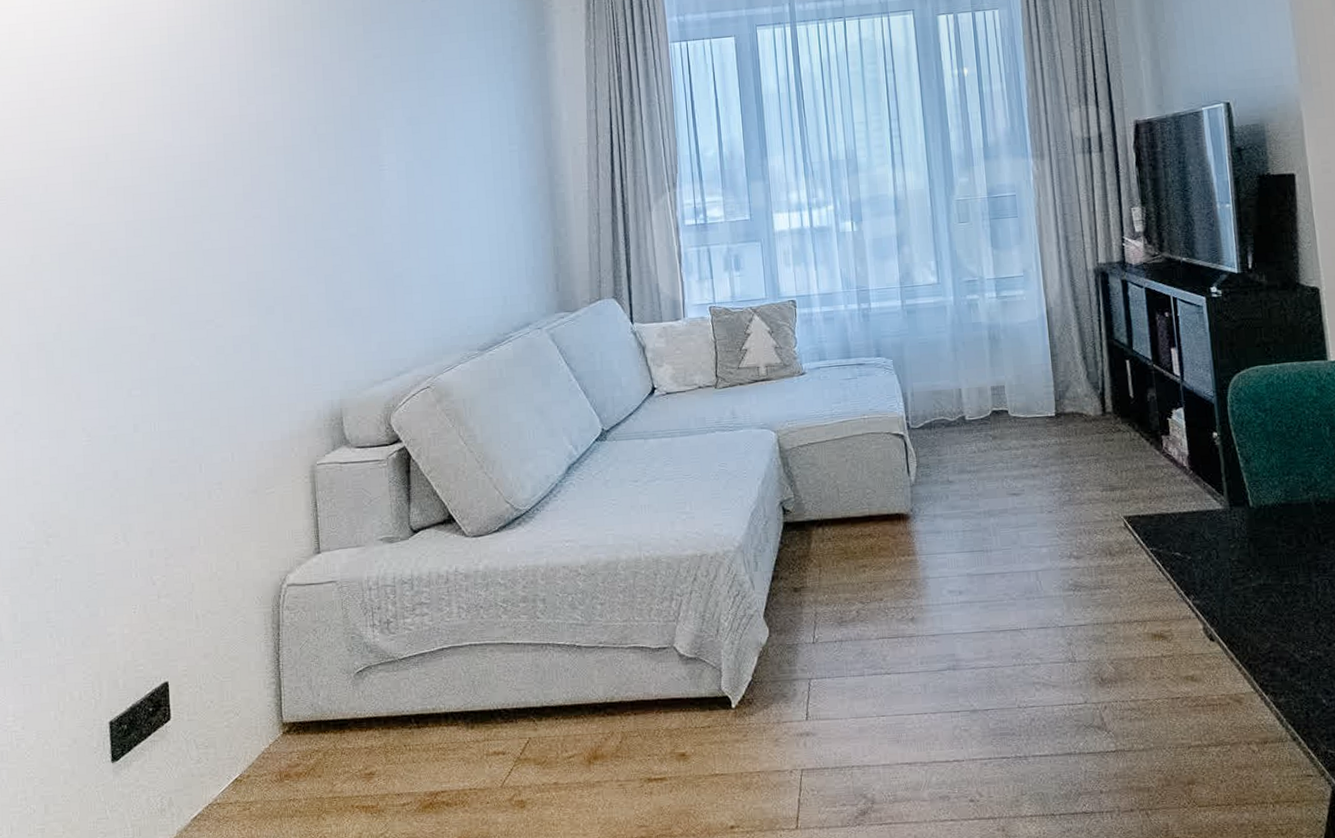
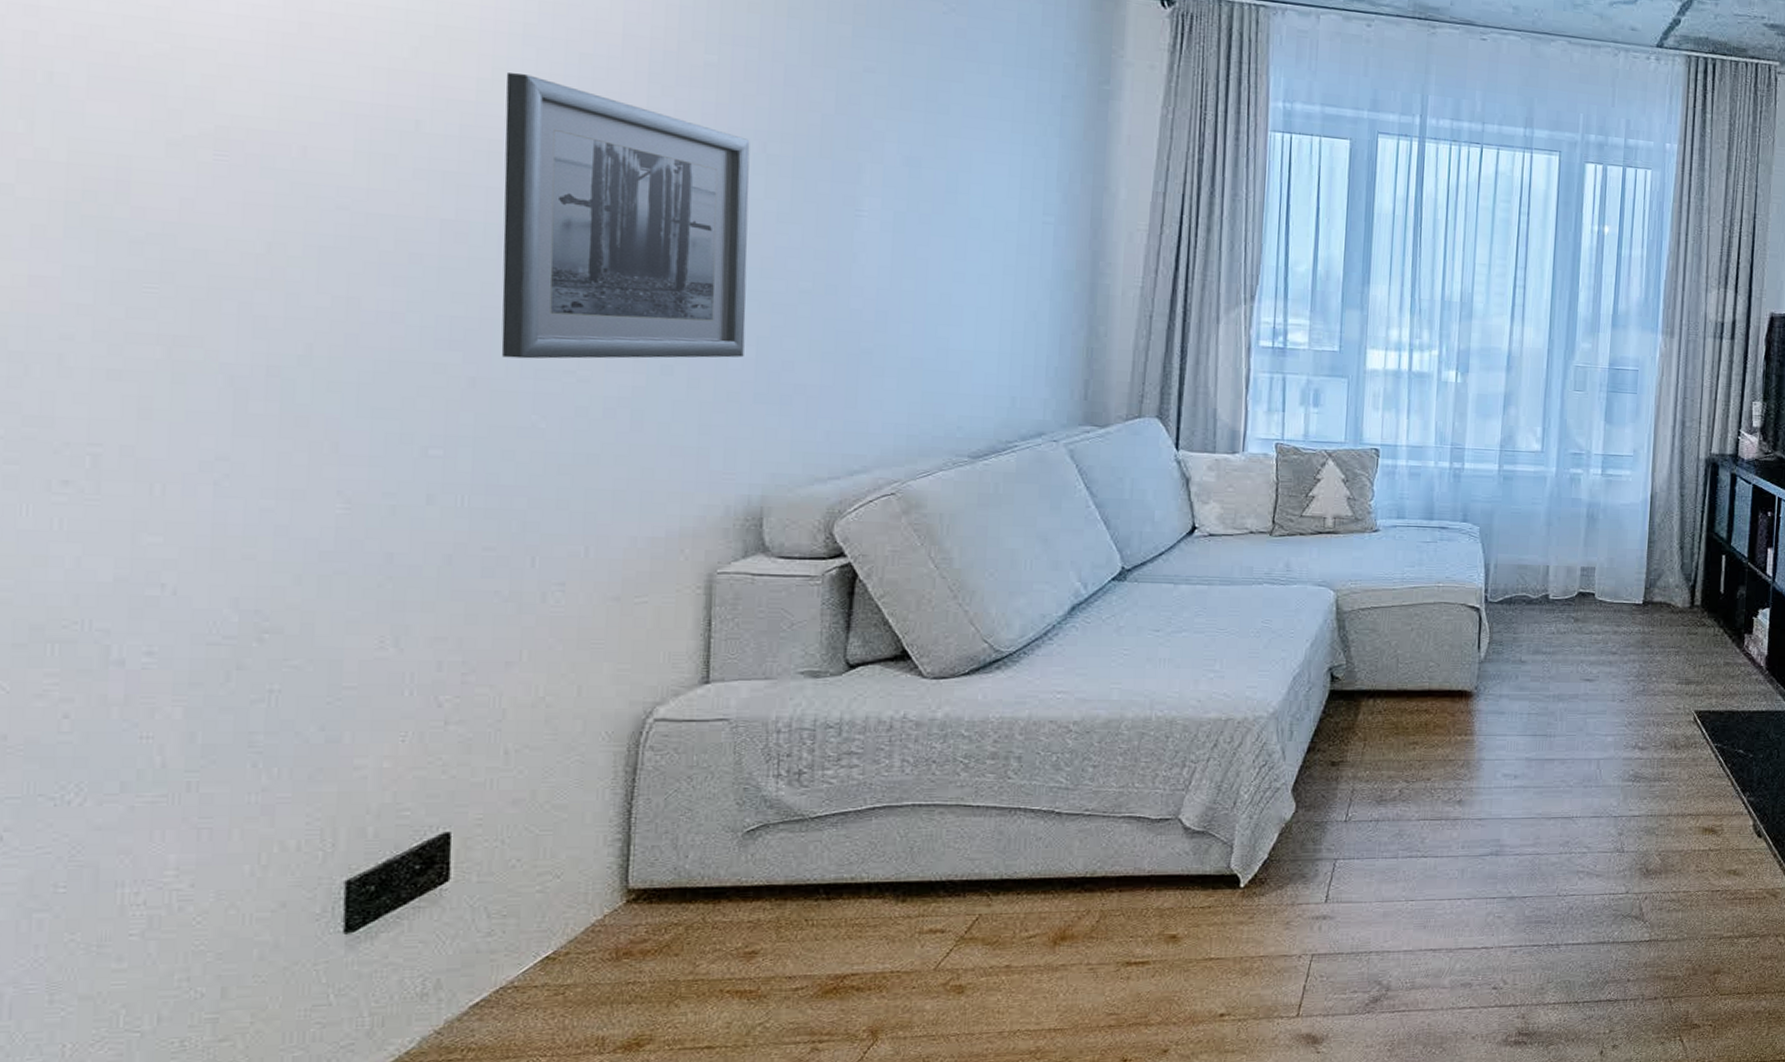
wall art: none [154,107,318,316] -> present [501,73,750,359]

